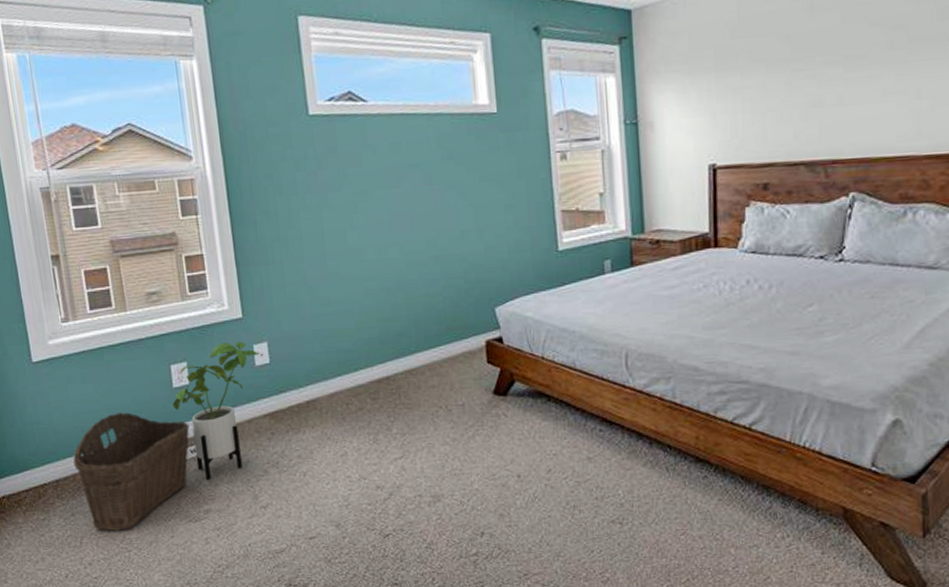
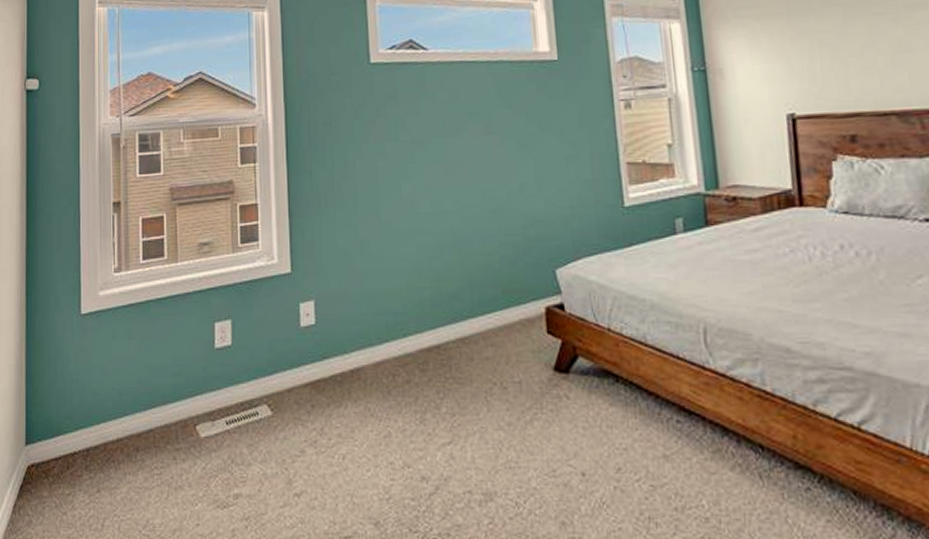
wicker basket: present [73,412,190,531] -> none [107,374,227,514]
house plant: present [172,342,259,480] -> none [212,299,305,458]

